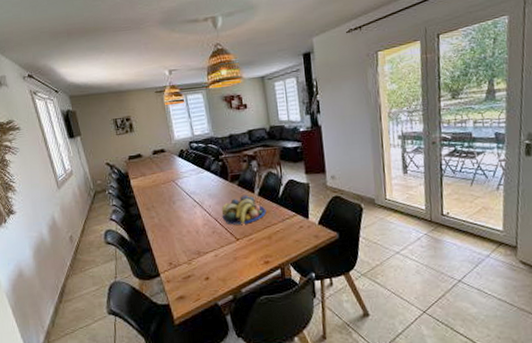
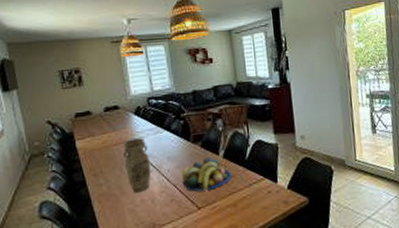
vase: none [170,177,195,225] -> present [123,138,151,193]

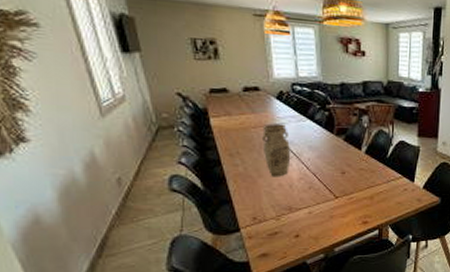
fruit bowl: present [181,157,232,192] -> none [322,151,372,182]

